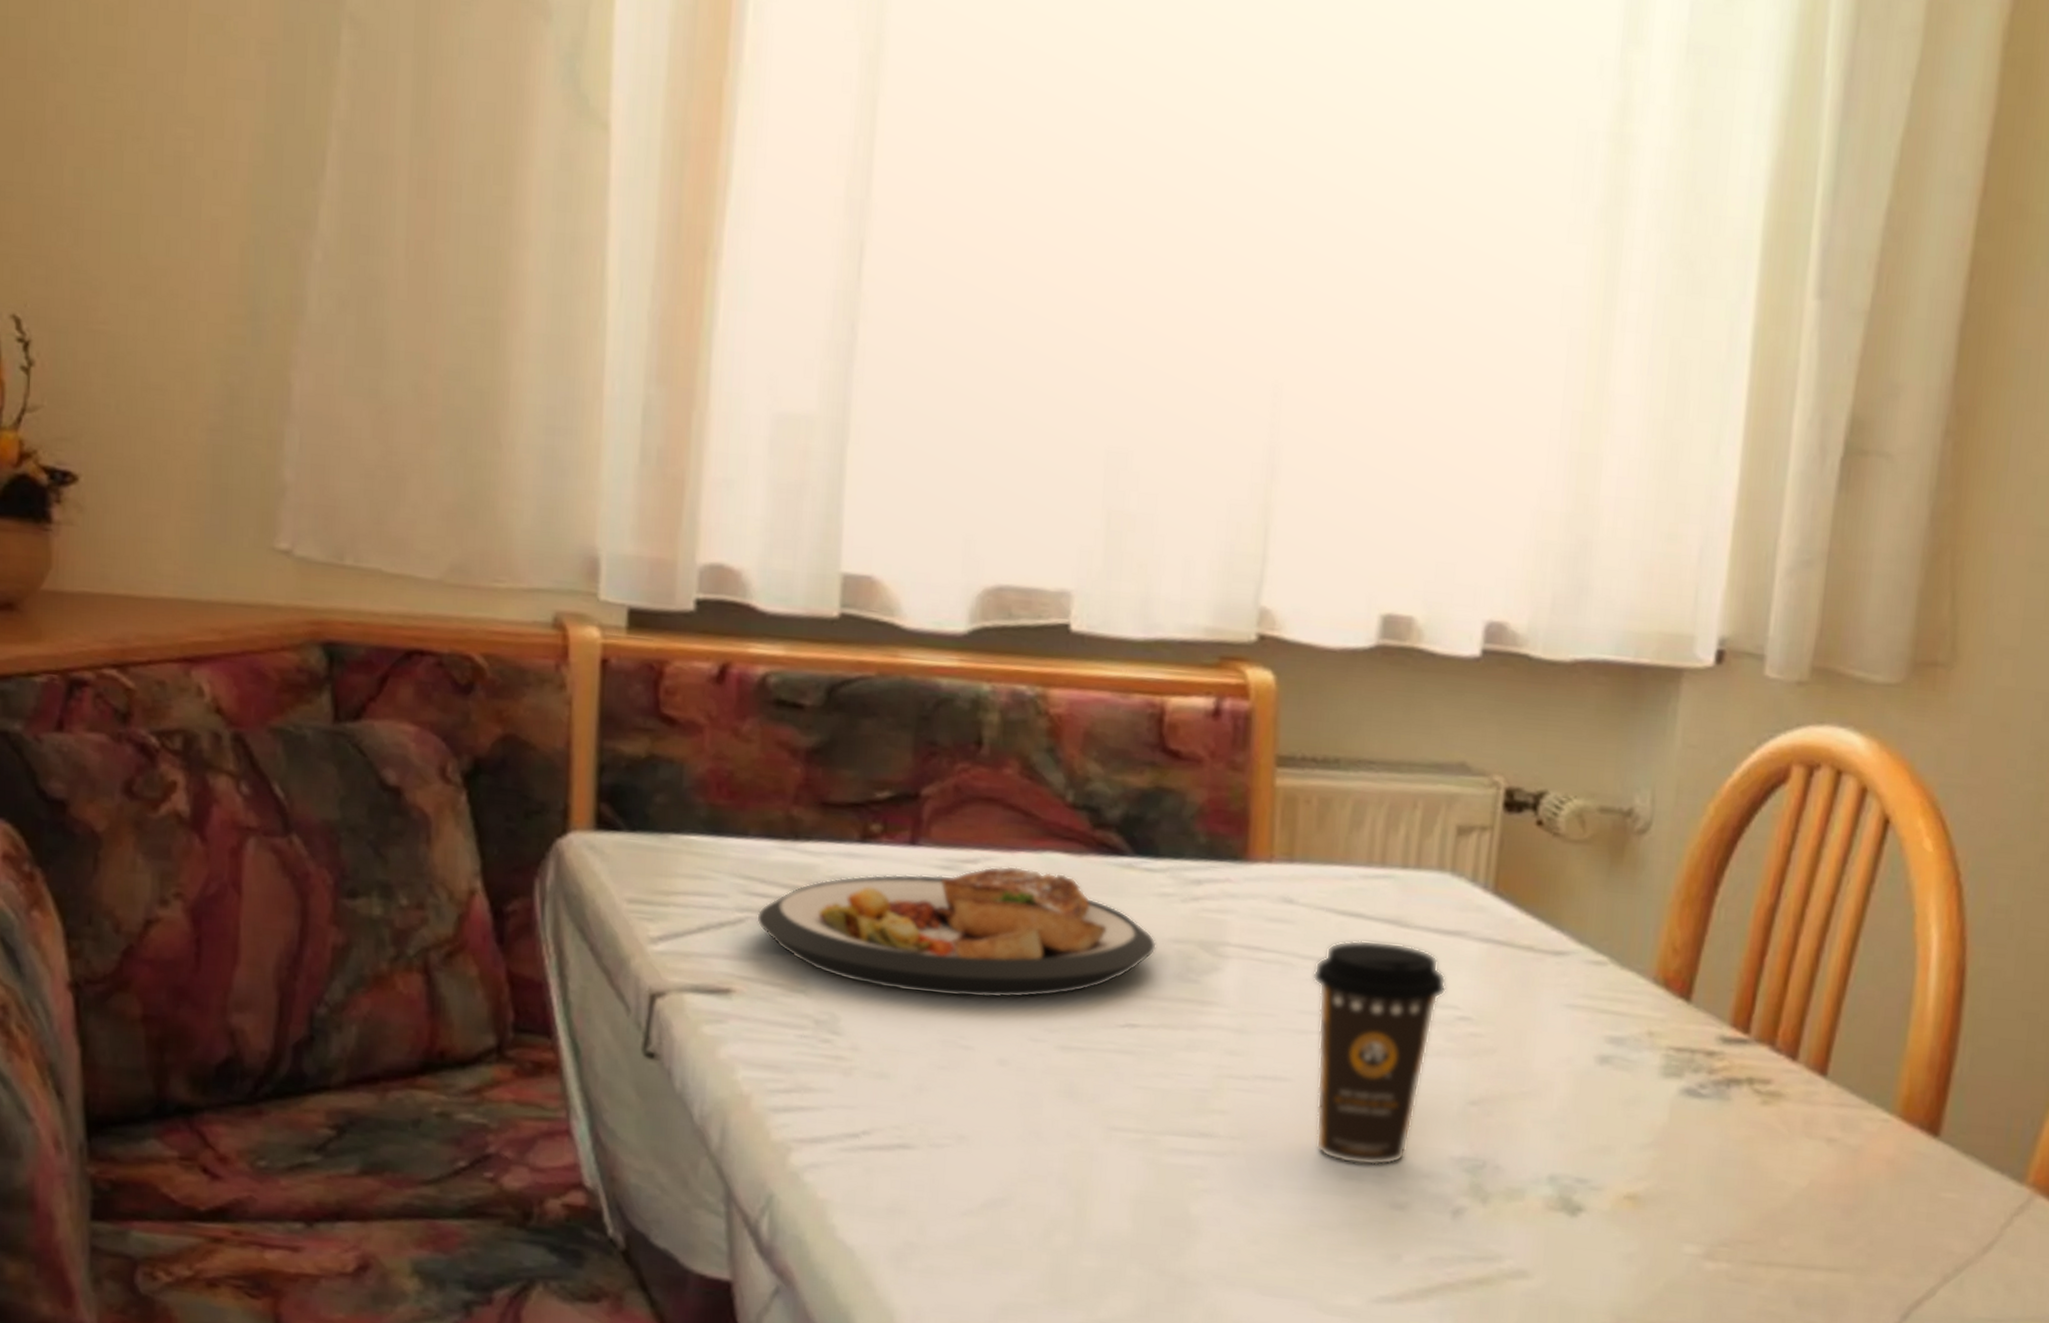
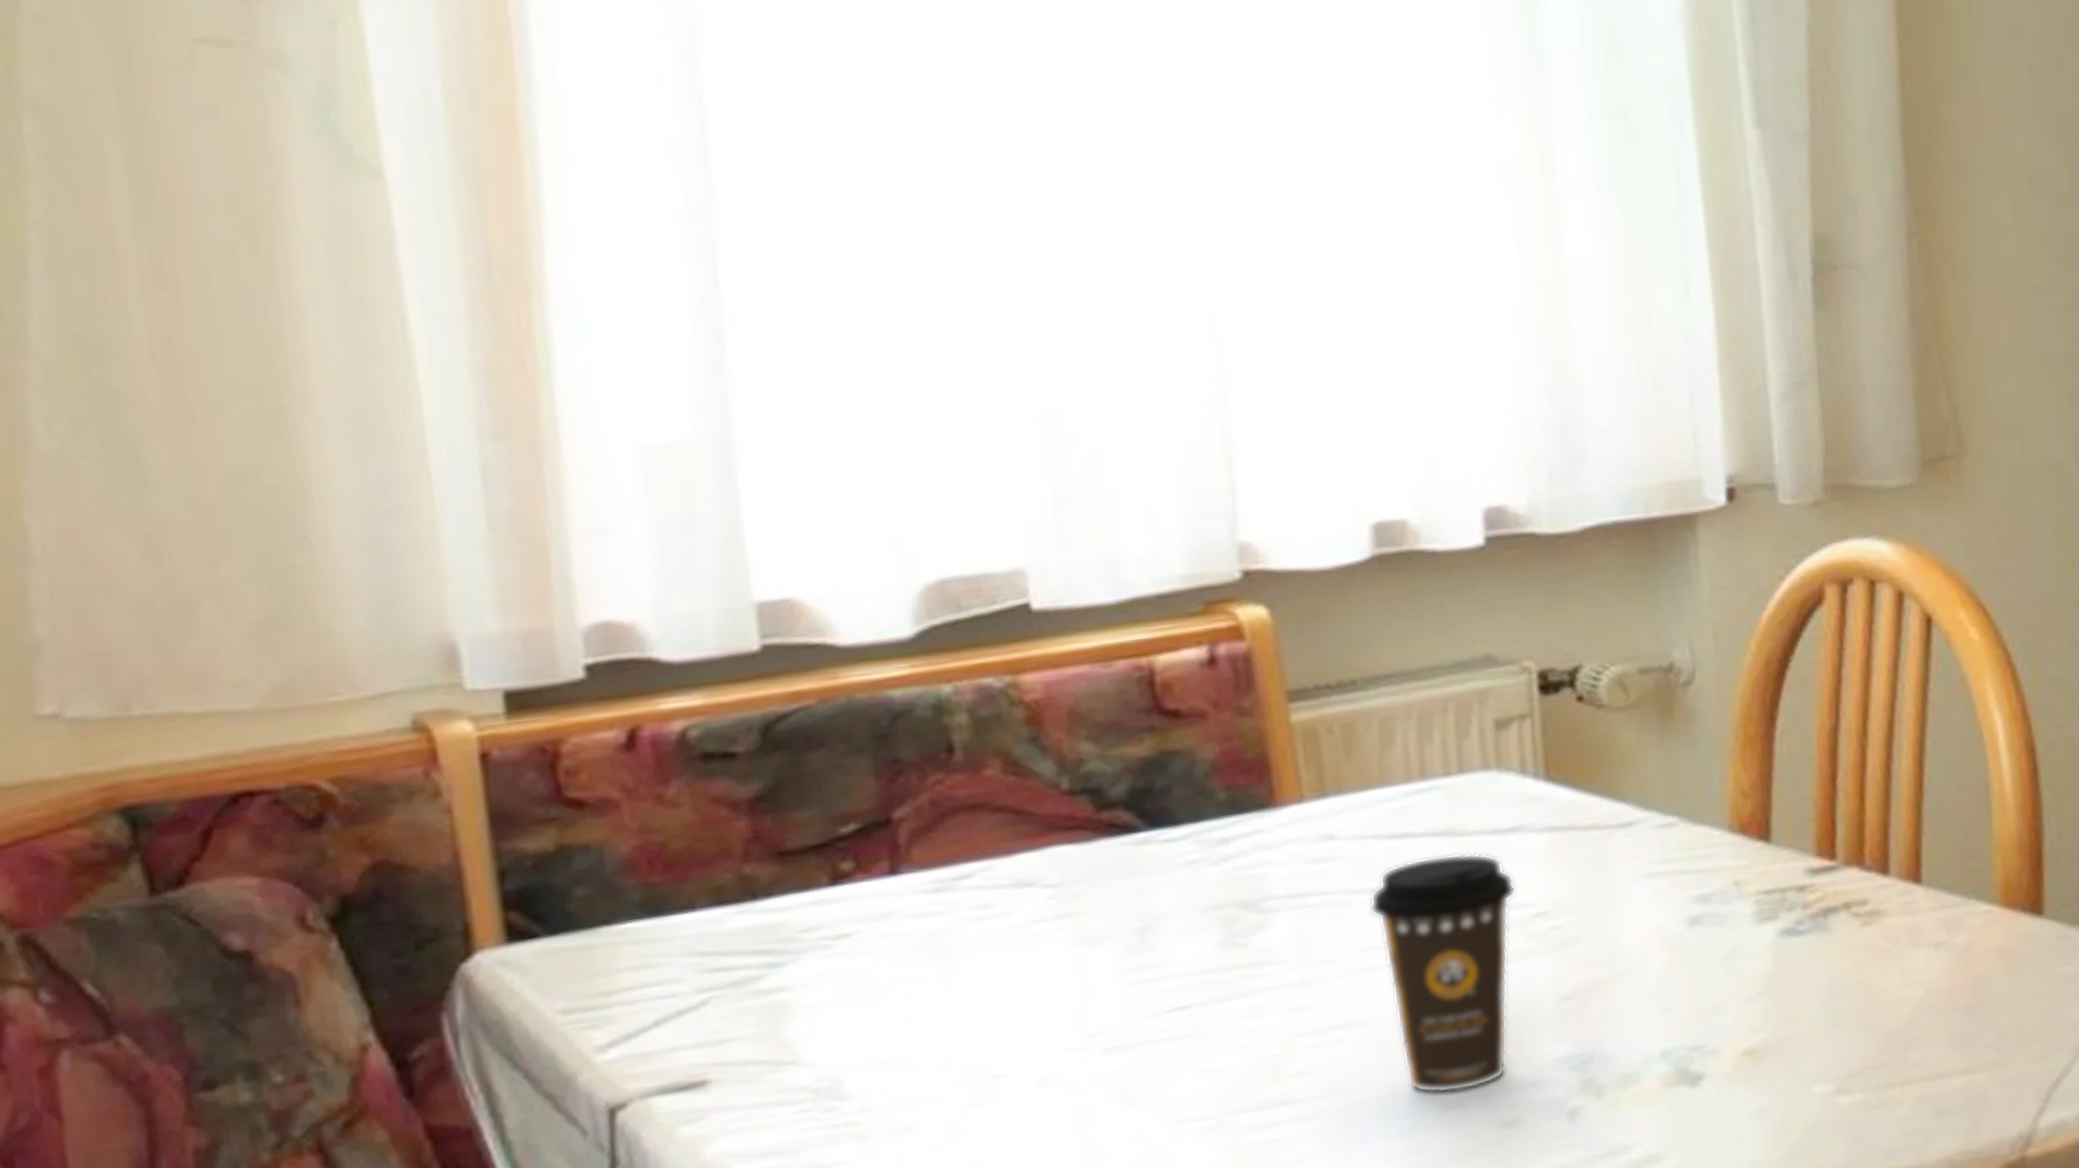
plate: present [757,866,1156,998] -> none [722,866,1193,1038]

